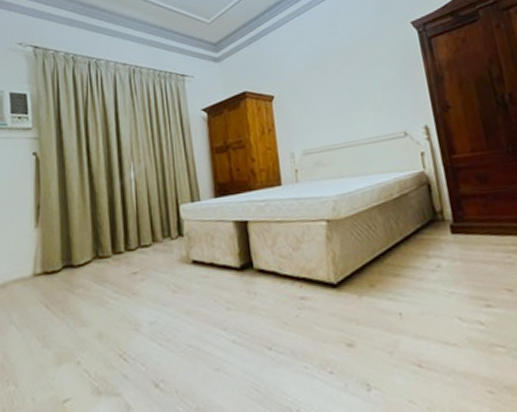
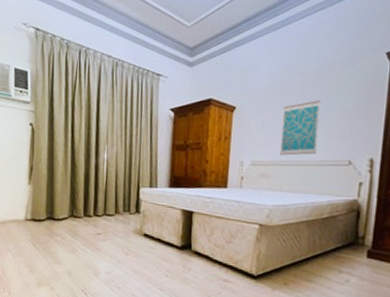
wall art: none [323,76,369,139] -> present [279,100,321,156]

